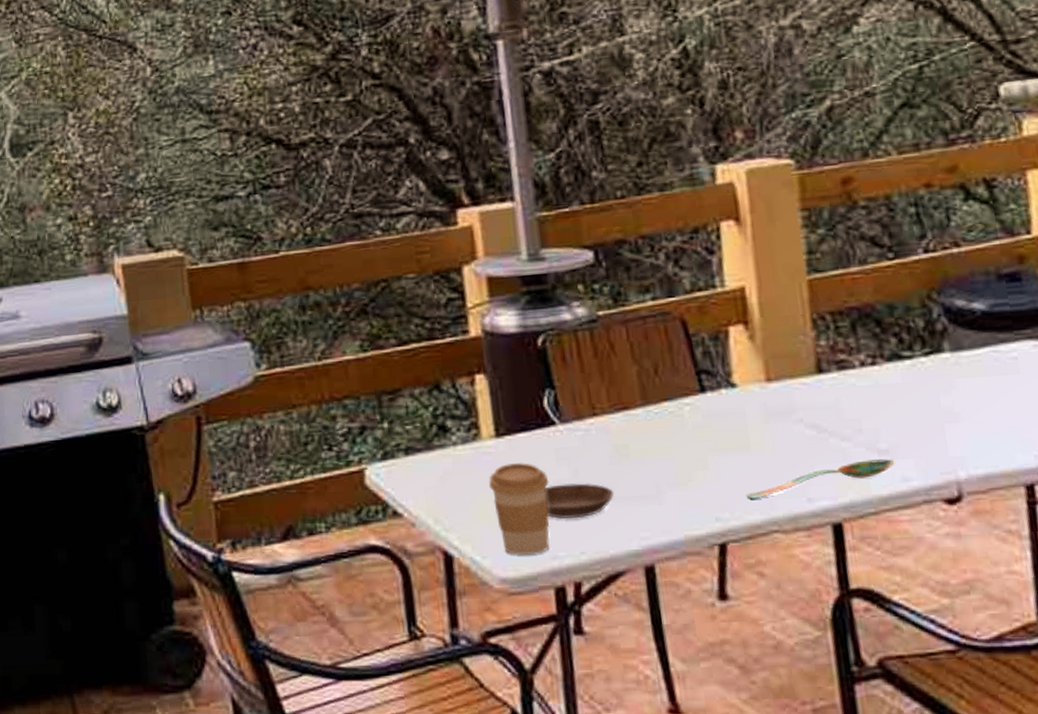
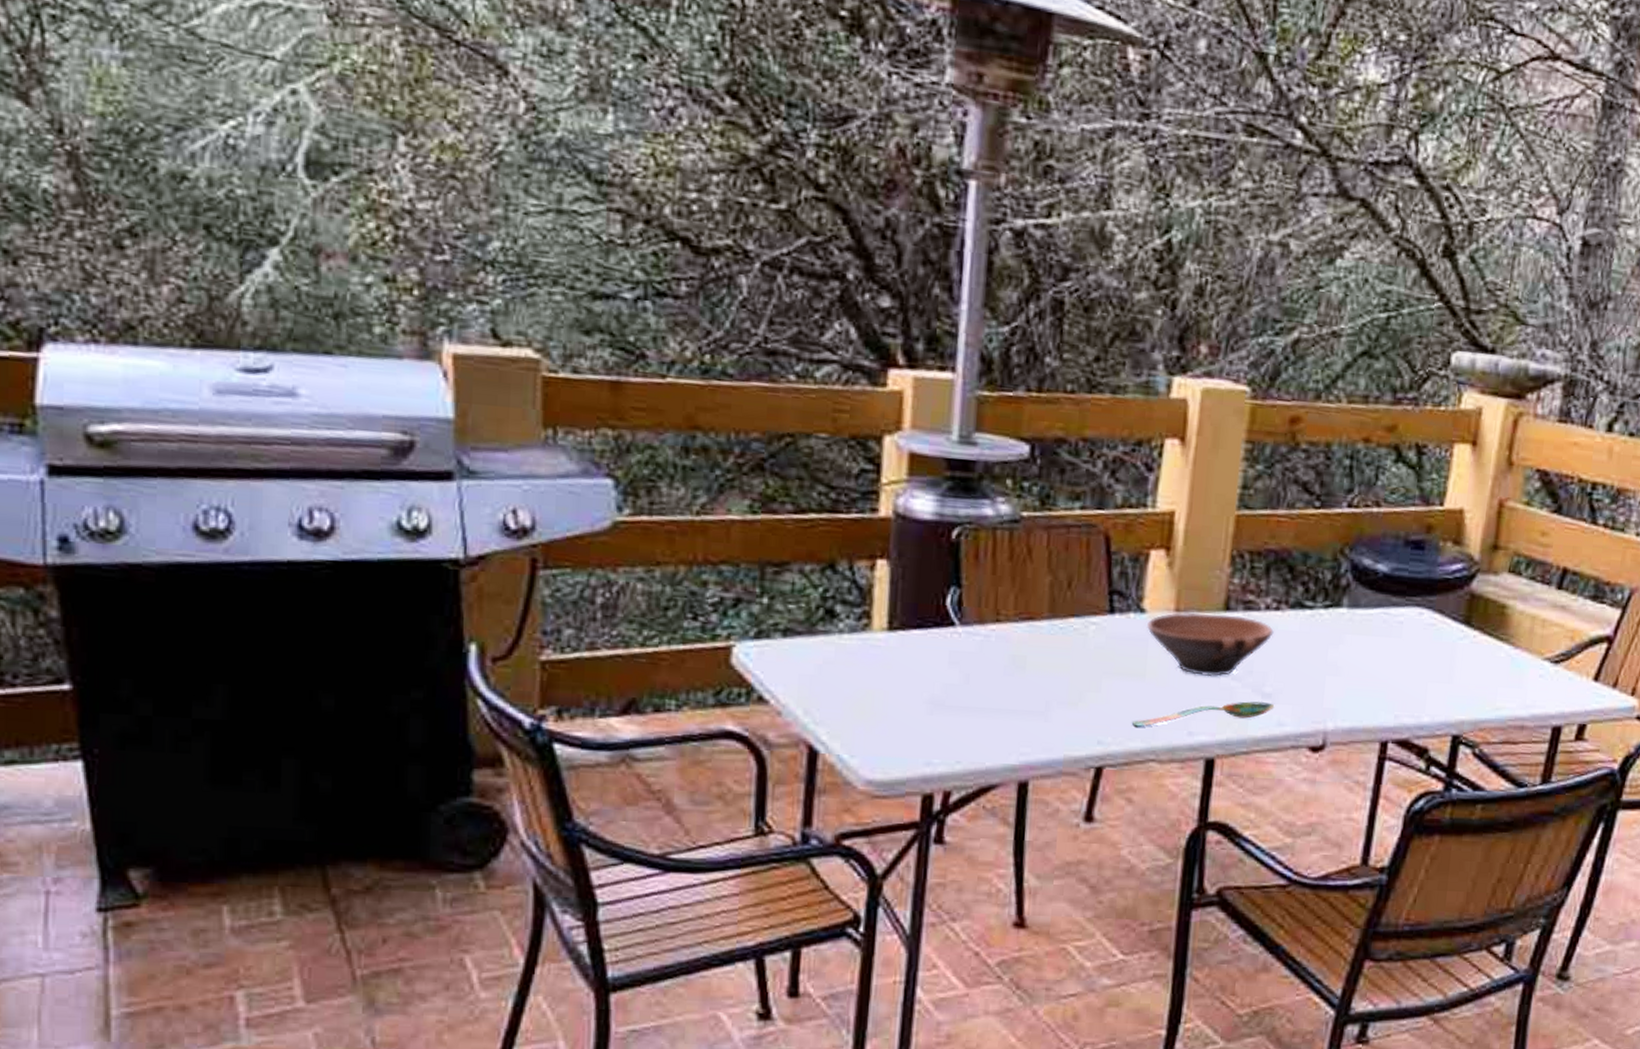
coffee cup: present [488,463,550,555] -> none [871,660,937,759]
saucer: present [545,483,615,519] -> none [929,688,1003,727]
bowl: none [740,376,875,441] -> present [1146,612,1274,677]

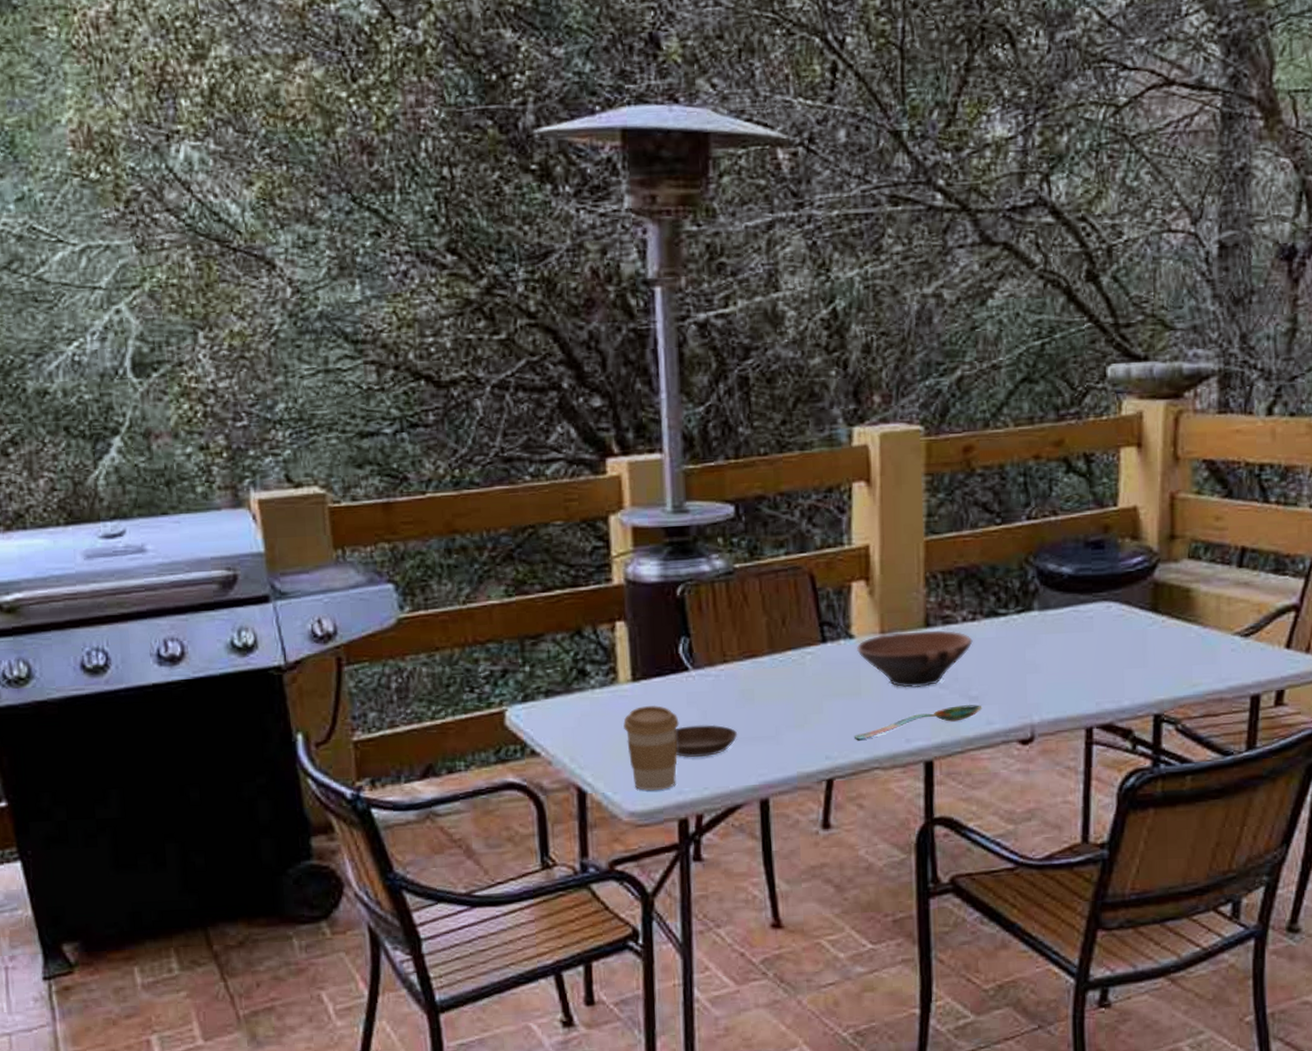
coffee cup: none [871,660,937,759] -> present [623,706,679,791]
saucer: none [929,688,1003,727] -> present [675,724,738,757]

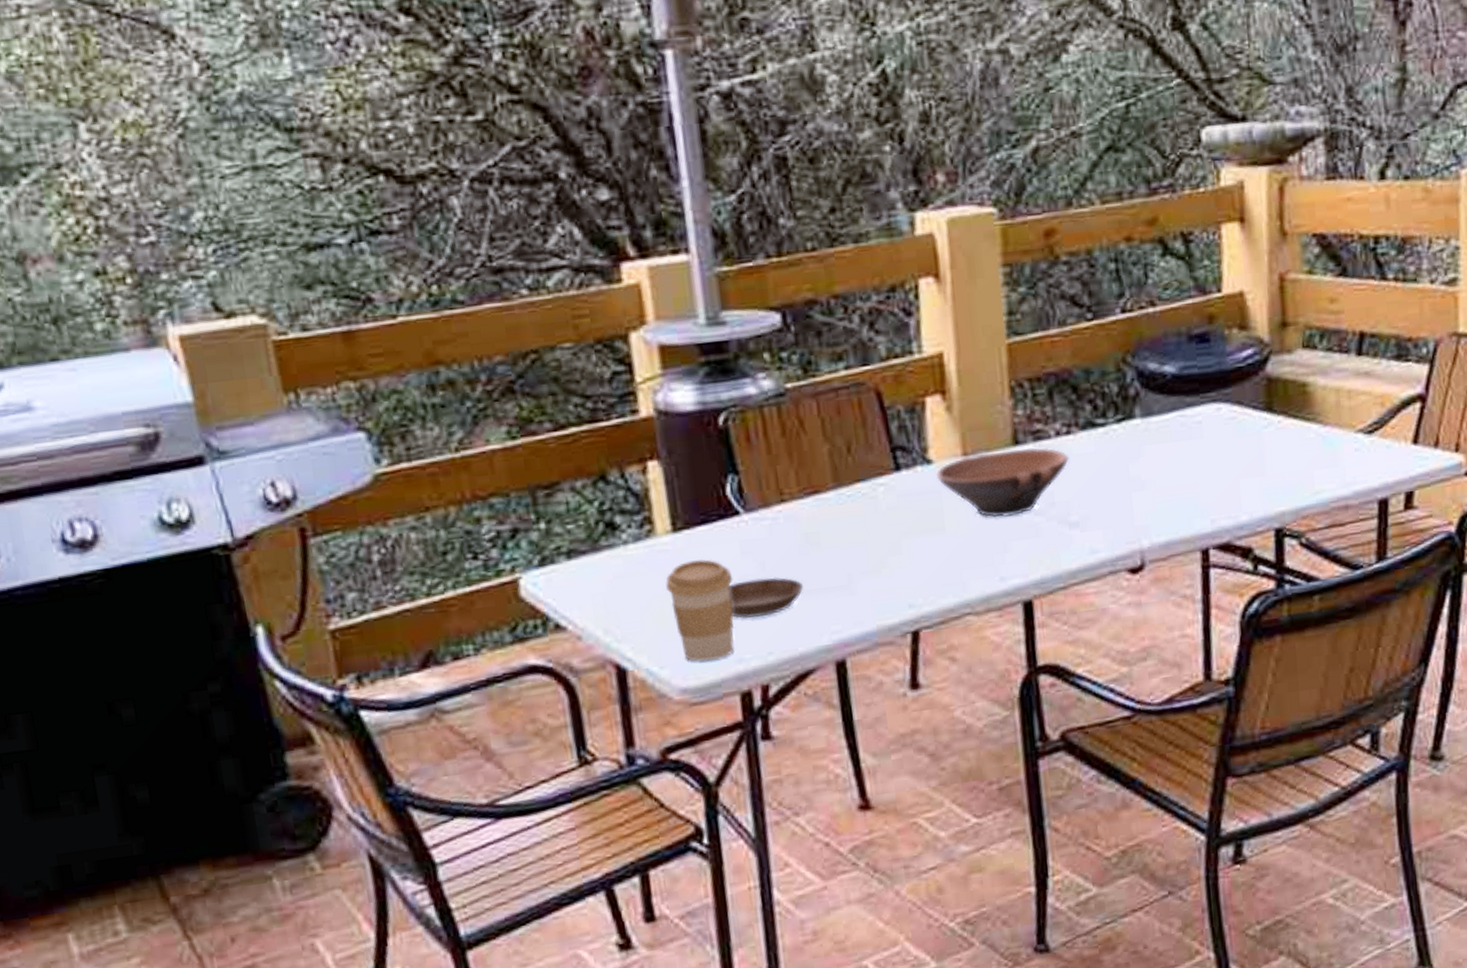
spoon: present [853,705,982,740] -> none [939,532,1085,583]

